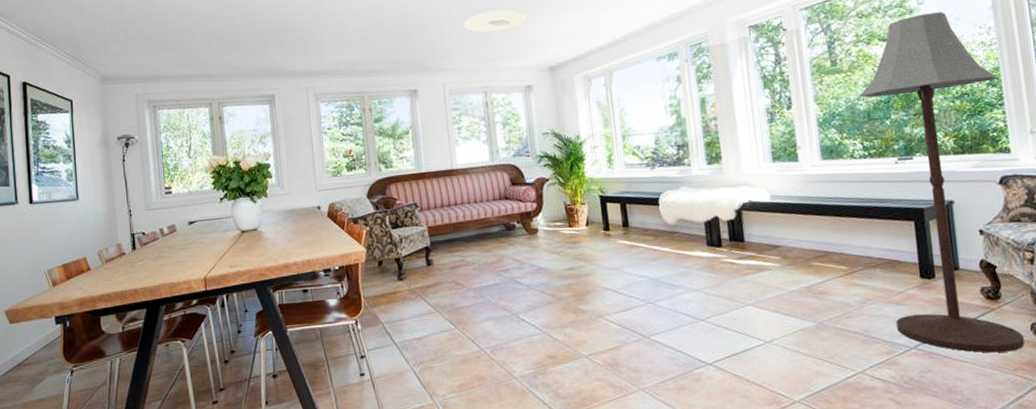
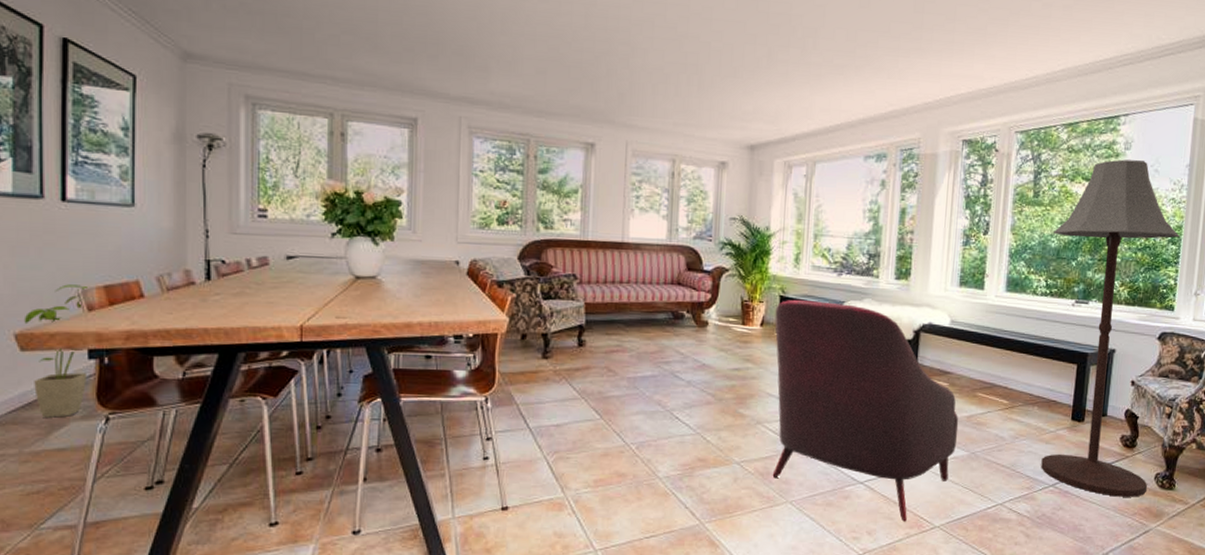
house plant: none [10,266,56,375] -> present [24,284,87,418]
ceiling light: present [464,10,527,33] -> none [660,68,733,94]
armchair: none [597,194,802,399] -> present [772,299,959,522]

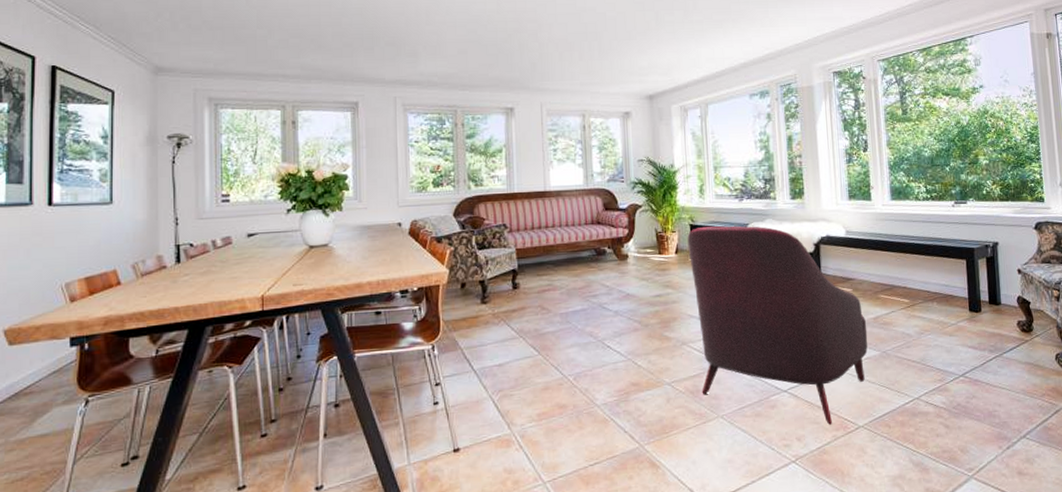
house plant: present [24,284,87,418] -> none [12,279,70,406]
floor lamp: present [1041,159,1180,497] -> none [925,74,1050,380]

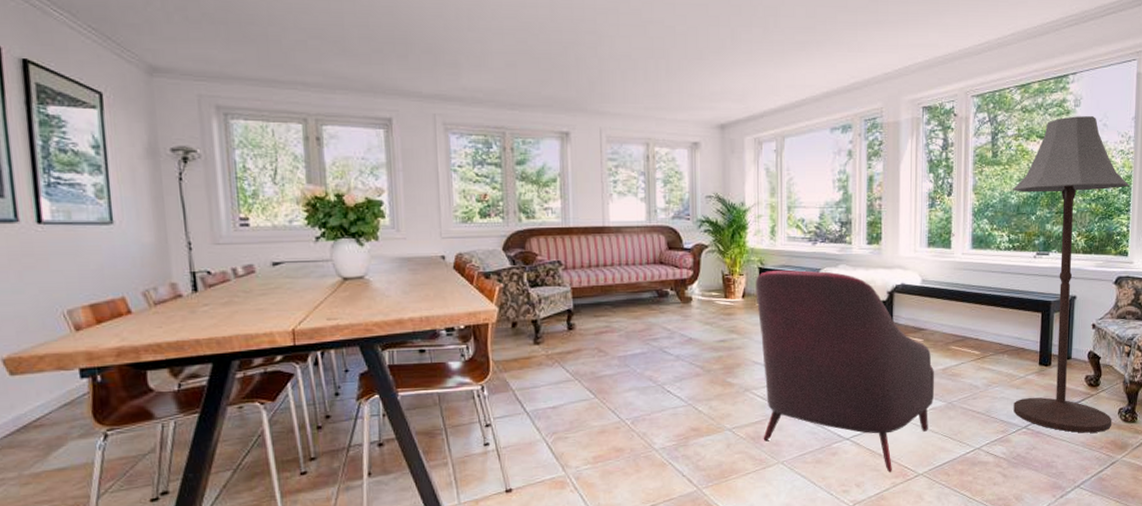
floor lamp: none [925,74,1050,380] -> present [1013,116,1129,433]

